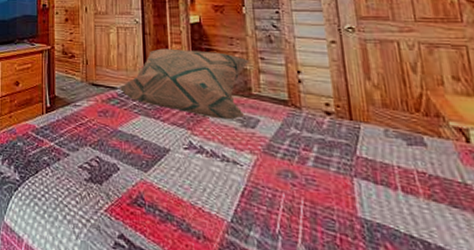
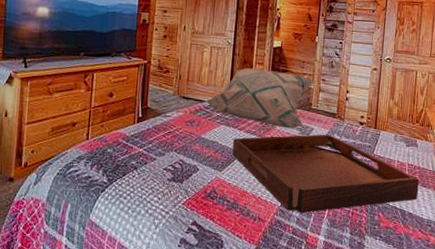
serving tray: none [157,127,447,234] -> present [232,134,419,213]

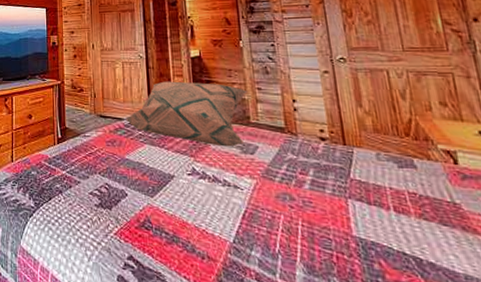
serving tray: present [232,134,419,213] -> none [162,153,438,253]

